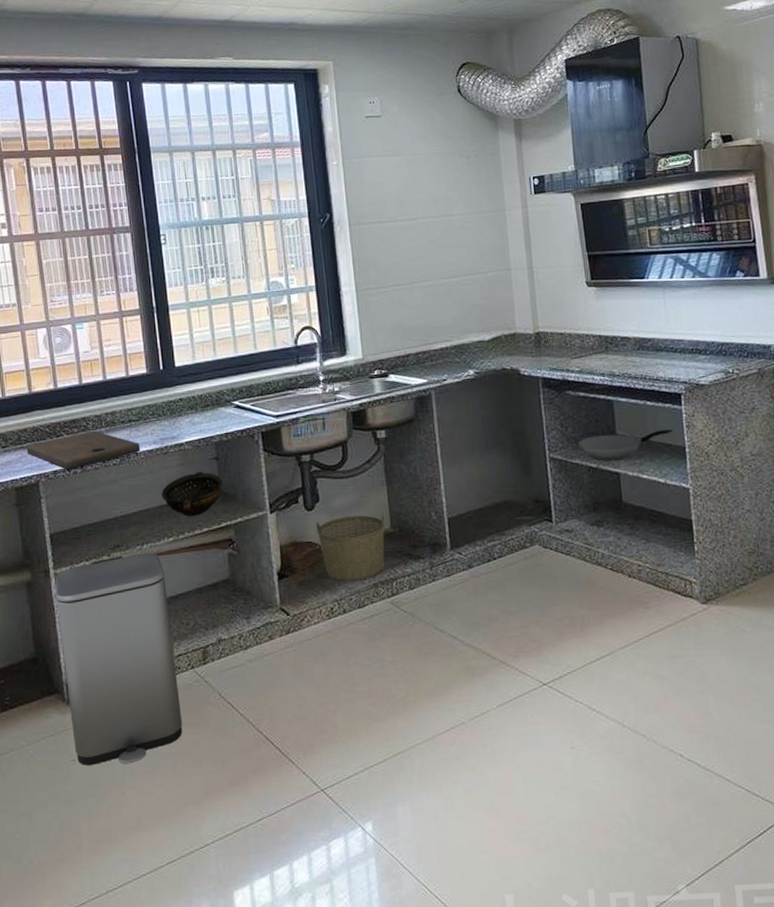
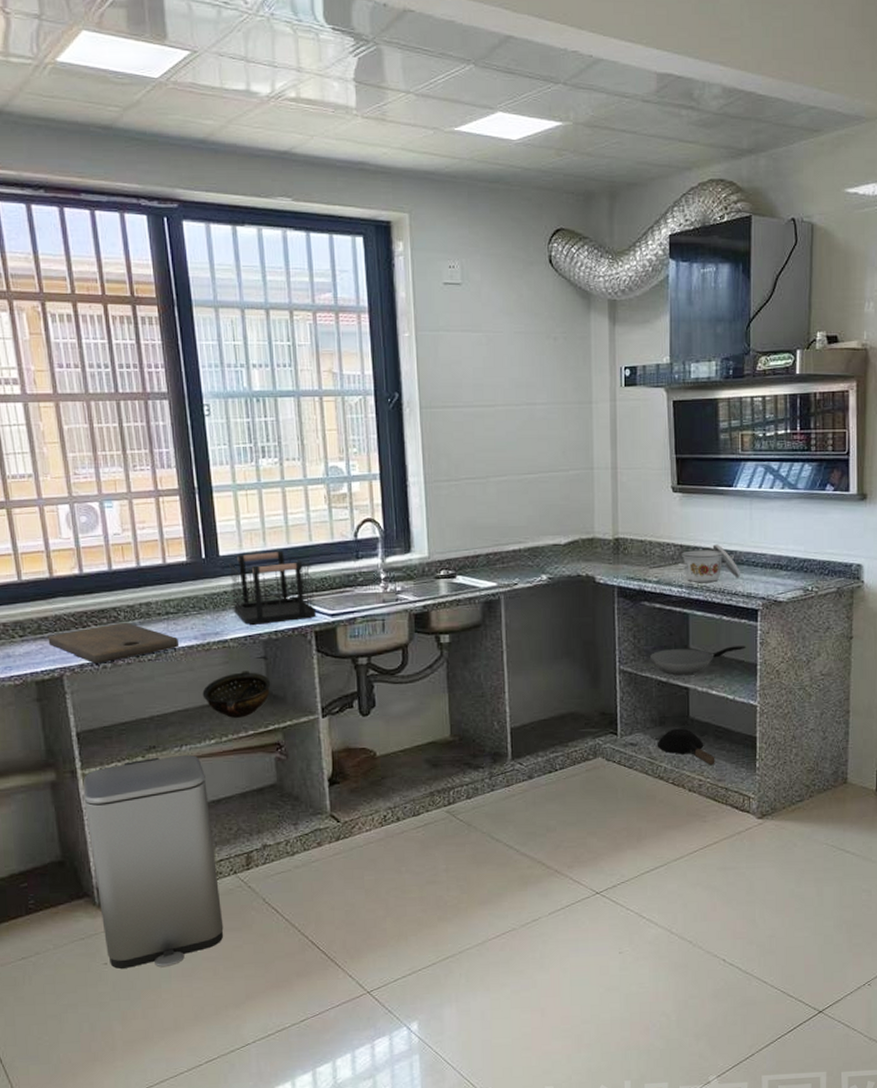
dish rack: none [183,359,262,429] -> present [228,550,316,625]
basket: present [316,515,385,582] -> none [371,722,444,790]
frying pan: none [592,513,653,549] -> present [657,728,715,765]
cooking pot: none [598,333,661,370] -> present [678,544,741,582]

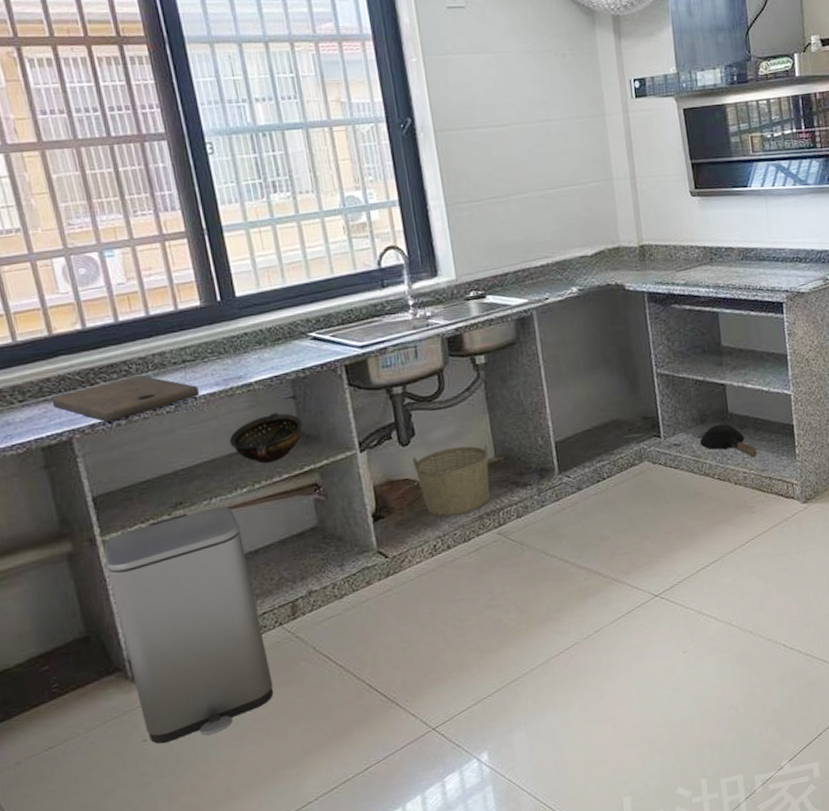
dish rack: present [228,550,316,625] -> none [246,285,344,366]
basket: none [371,722,444,790] -> present [413,444,490,517]
wok: present [650,646,747,676] -> none [685,338,776,373]
cooking pot: present [678,544,741,582] -> none [703,243,764,282]

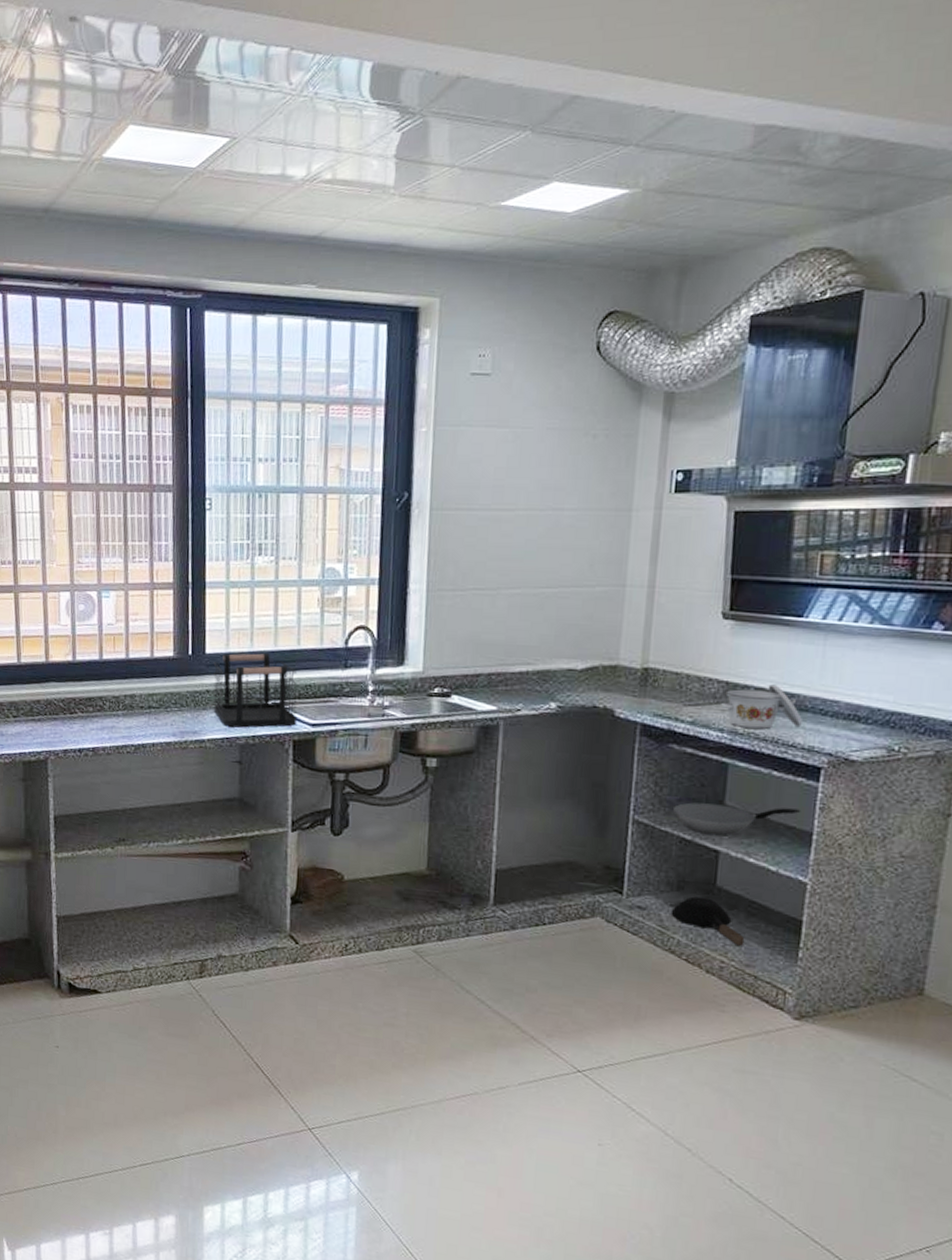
cutting board: present [51,375,200,423] -> none [38,712,158,751]
pedal bin: present [104,507,273,744] -> none [54,850,171,1062]
colander: present [229,412,303,464] -> none [175,773,243,821]
dish rack: none [246,285,344,366] -> present [212,652,298,728]
basket: present [413,444,490,517] -> none [341,848,421,921]
wok: none [685,338,776,373] -> present [673,802,801,836]
cooking pot: none [703,243,764,282] -> present [721,684,804,729]

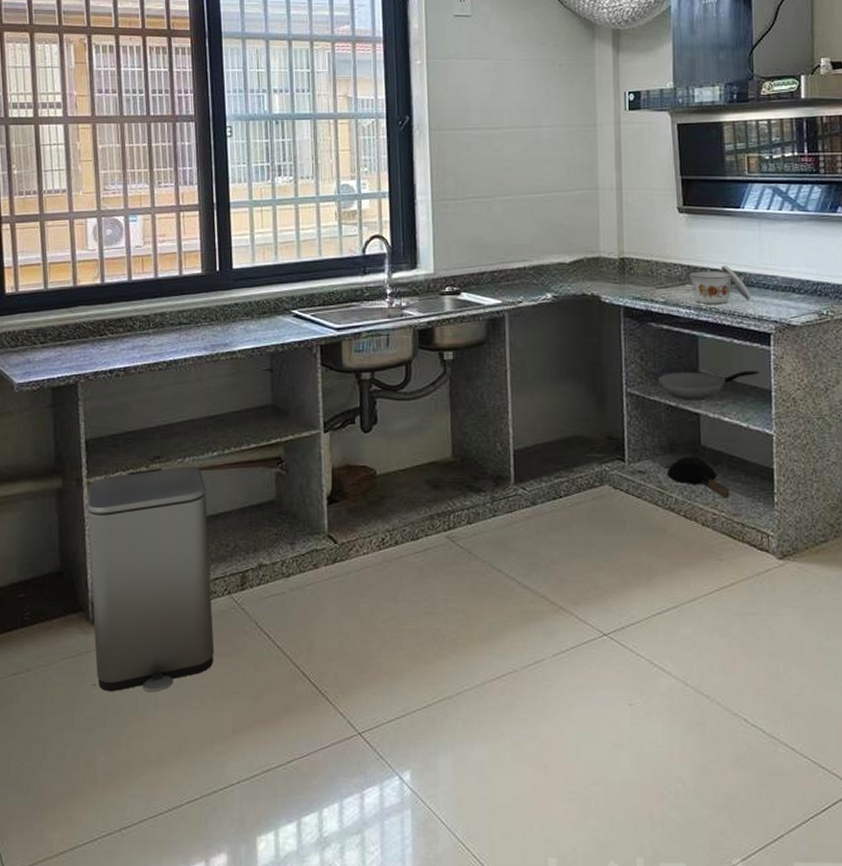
pedal bin: none [54,850,171,1062] -> present [87,466,214,693]
dish rack: present [212,652,298,728] -> none [240,264,322,337]

